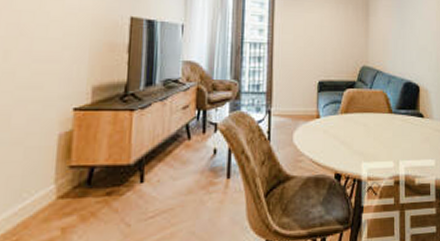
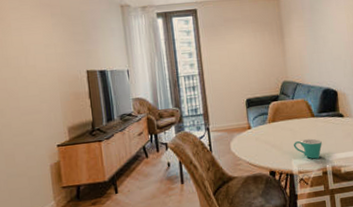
mug: none [366,139,397,164] -> present [294,138,322,159]

